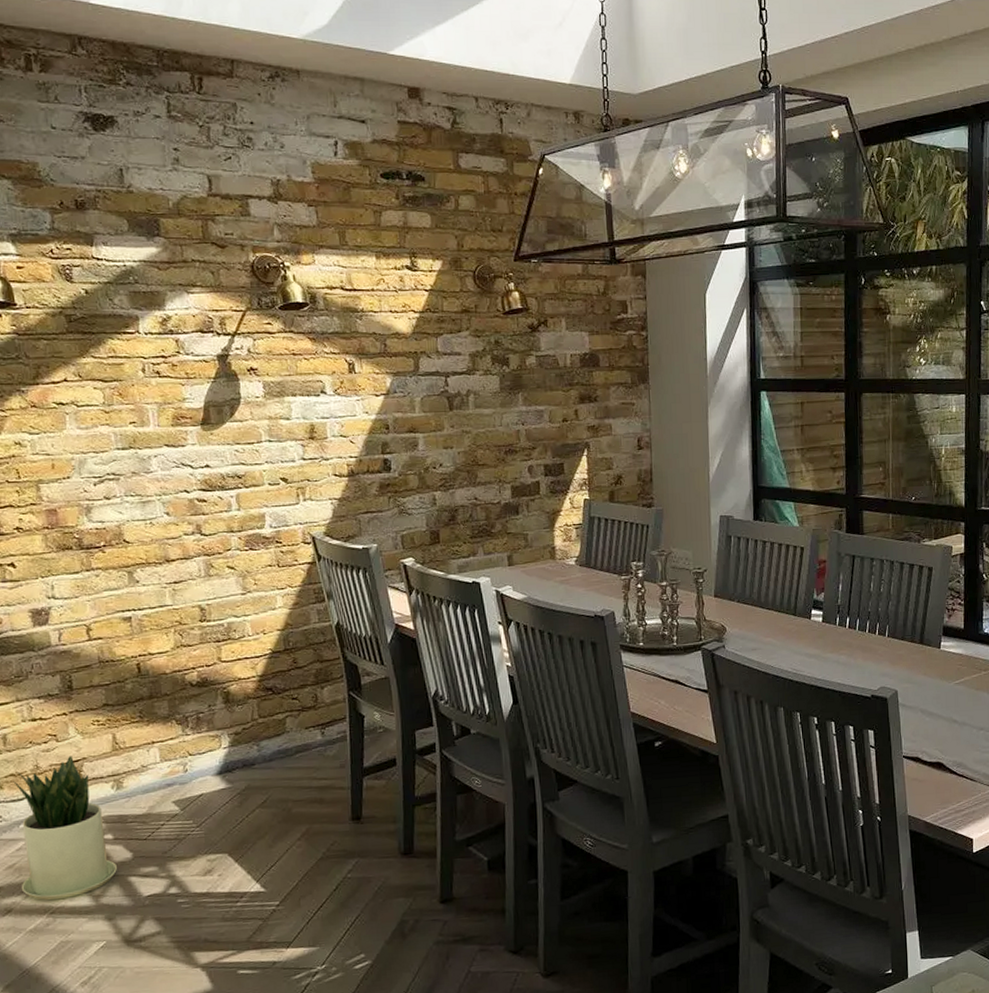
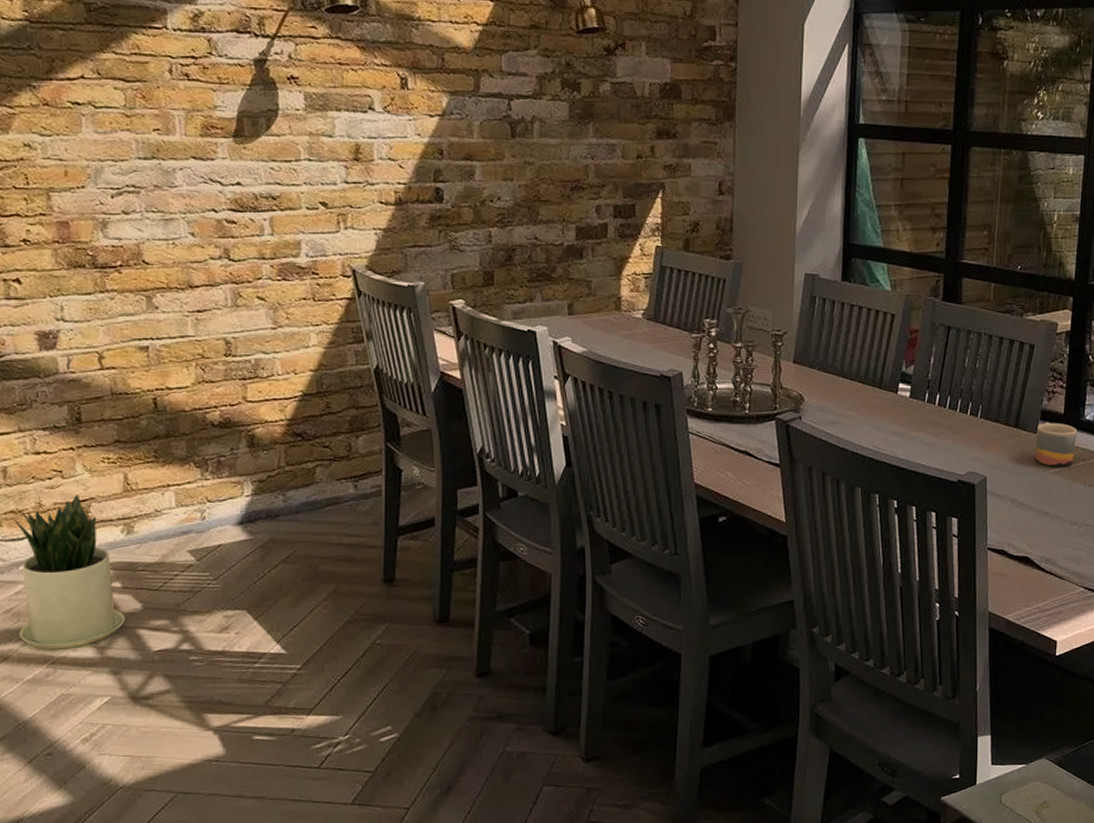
mug: none [939,637,977,678] -> present [1035,422,1077,467]

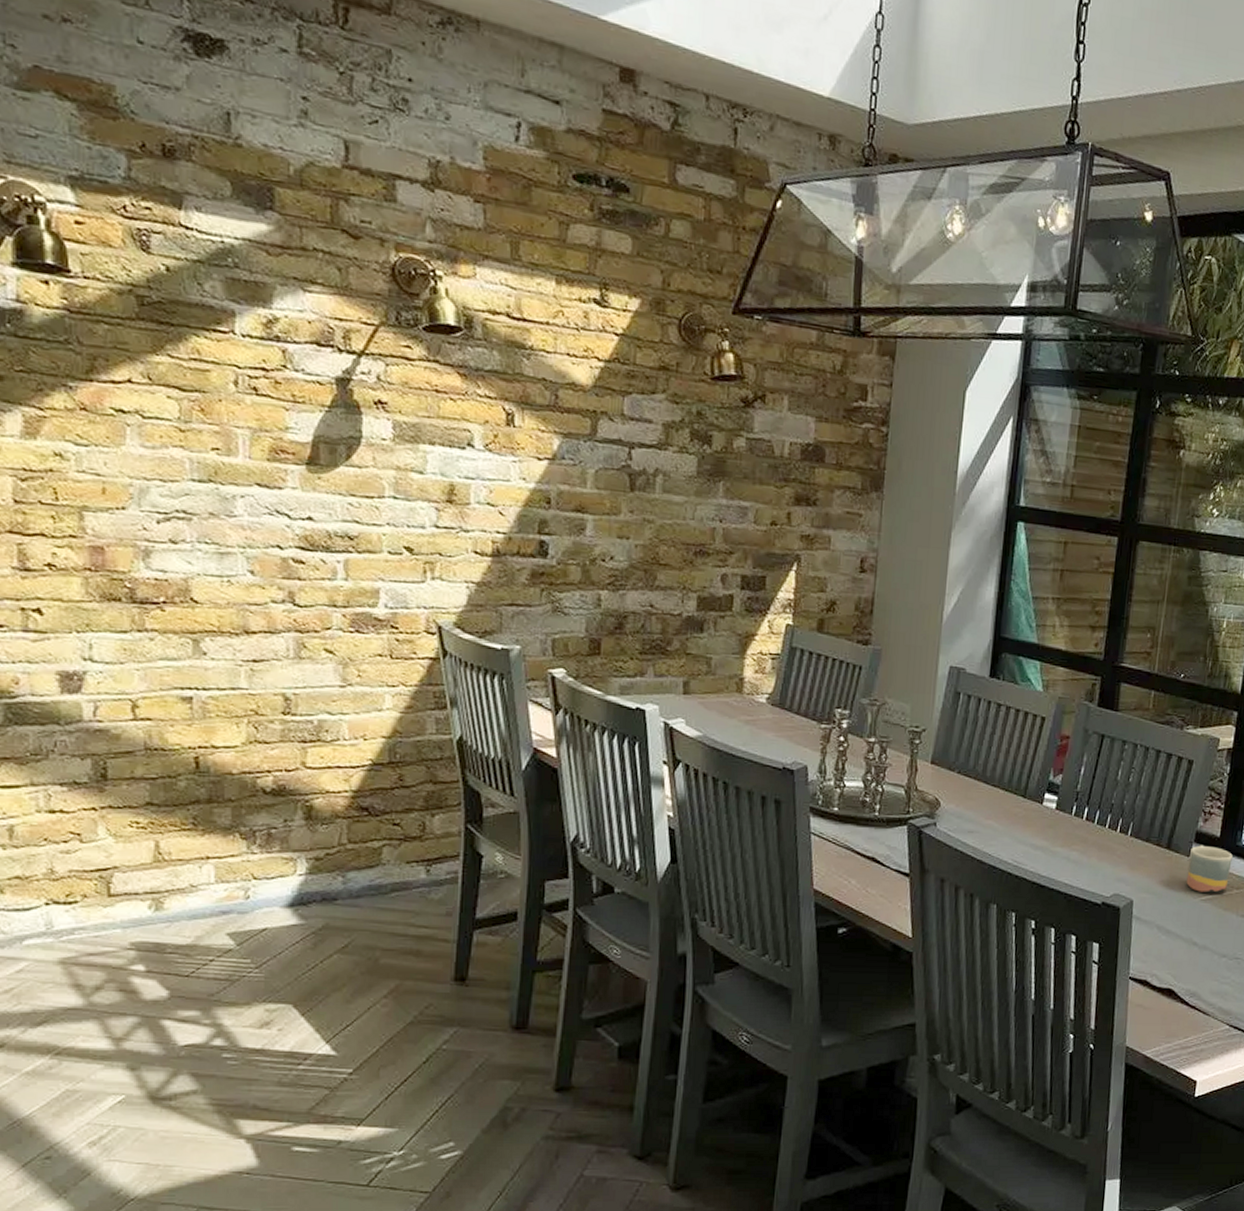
planter: present [13,495,125,649] -> none [18,862,147,1037]

